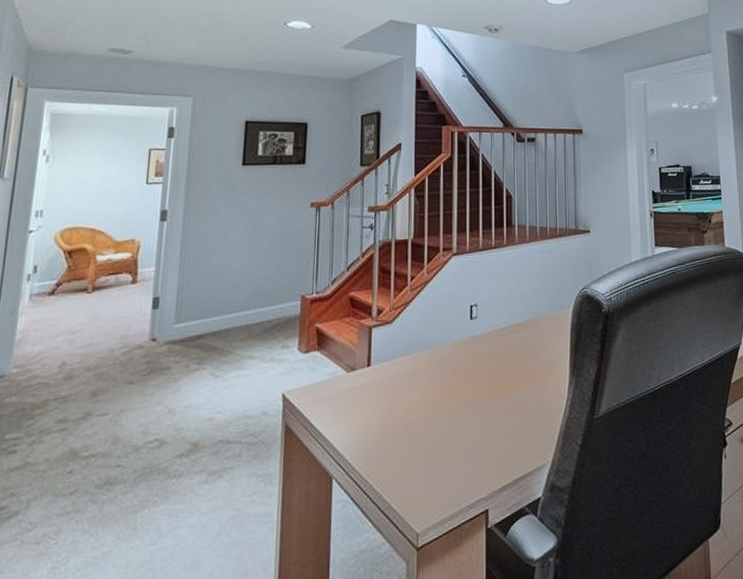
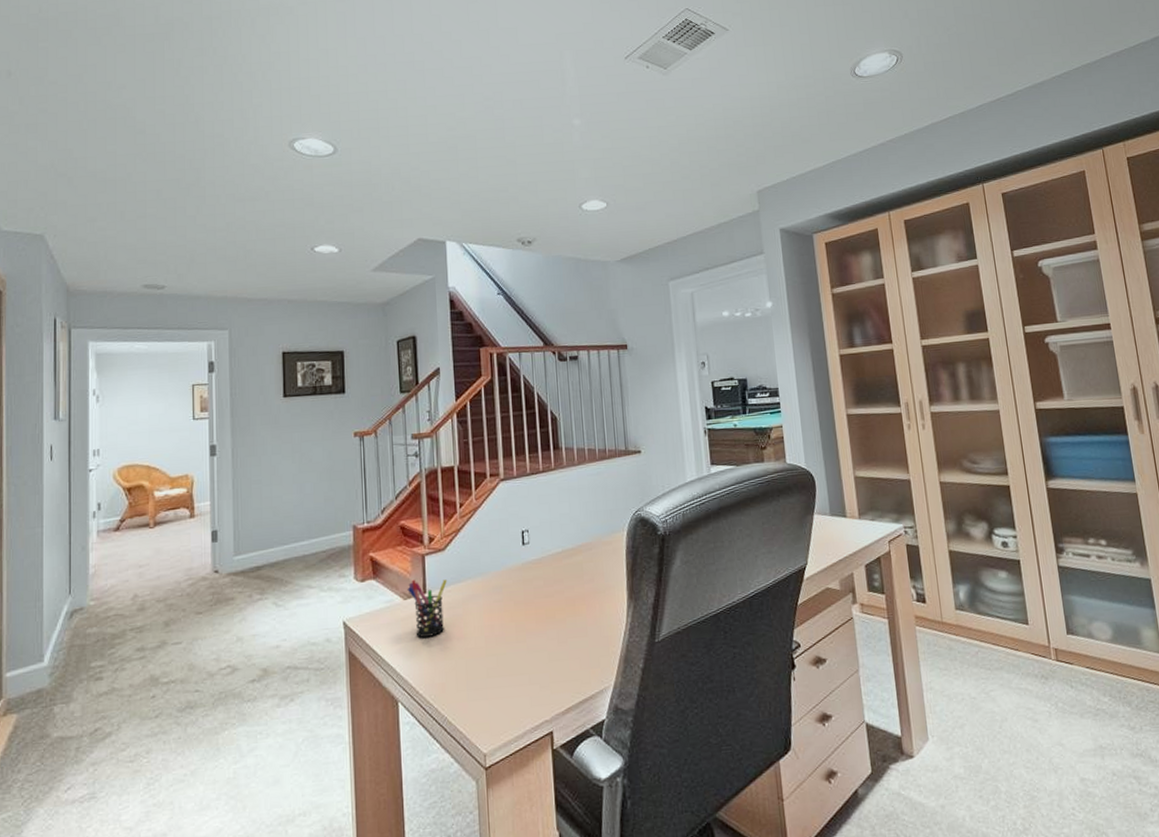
pen holder: none [351,352,393,411] -> present [407,579,448,638]

